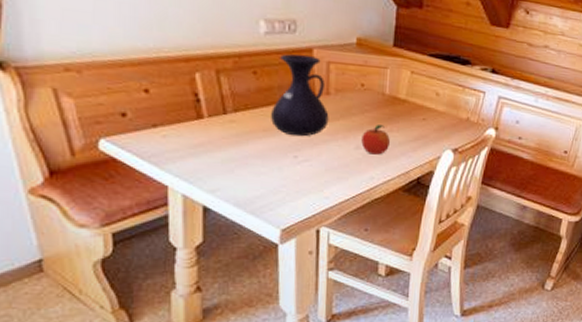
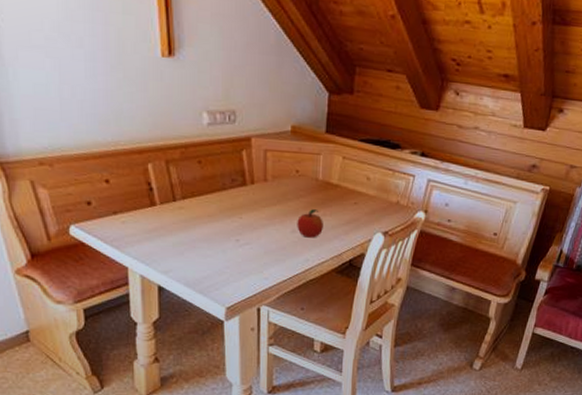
vase: present [271,54,329,137] -> none [215,143,267,222]

